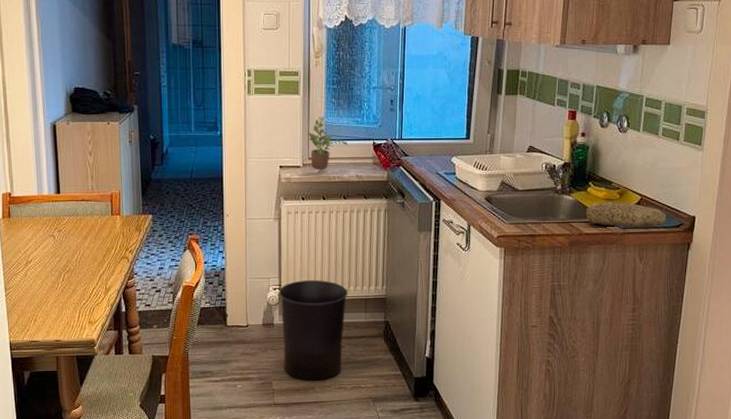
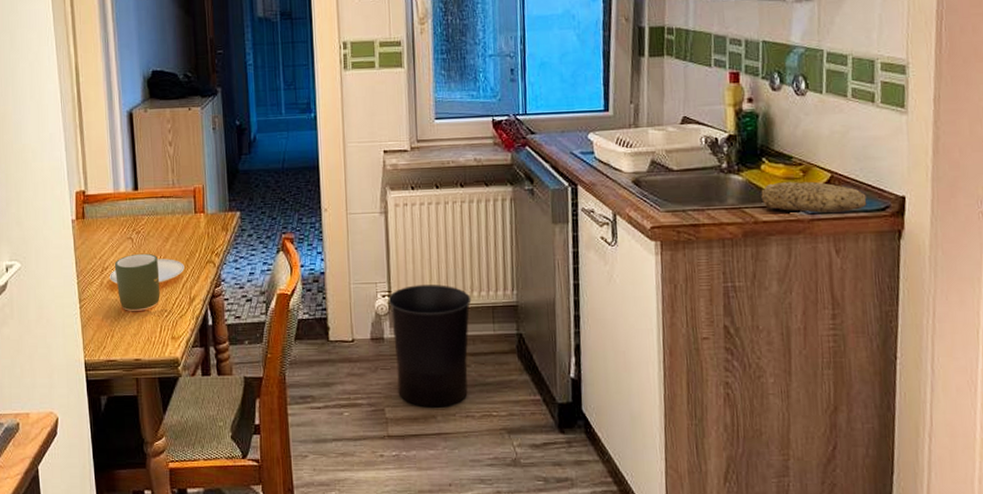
plate: none [33,254,101,275] -> present [110,259,185,284]
mug: none [37,249,79,299] -> present [114,253,160,311]
potted plant: present [308,116,348,171] -> none [415,91,462,155]

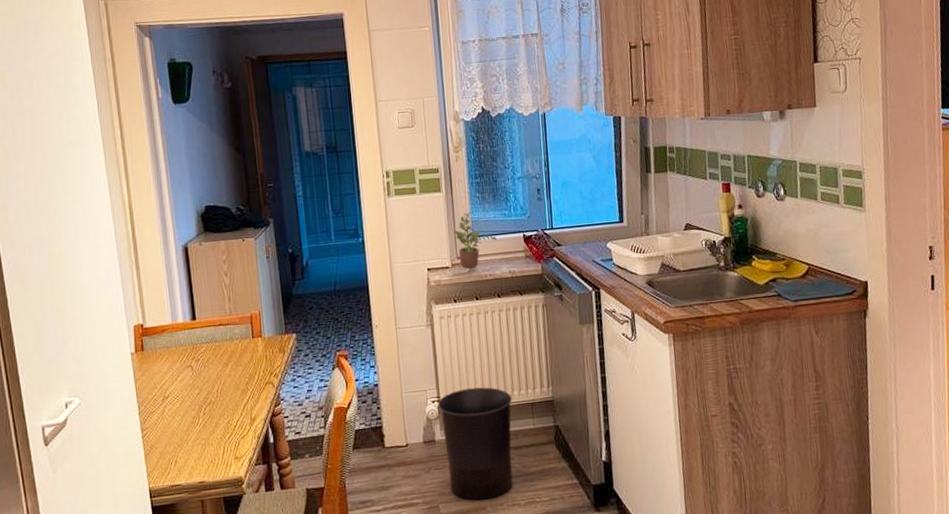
plate: present [110,259,185,284] -> none [171,383,245,411]
mug: present [114,253,160,311] -> none [175,379,222,436]
potted plant: none [415,91,462,155] -> present [454,212,497,270]
sponge: present [761,181,867,214] -> none [753,273,838,300]

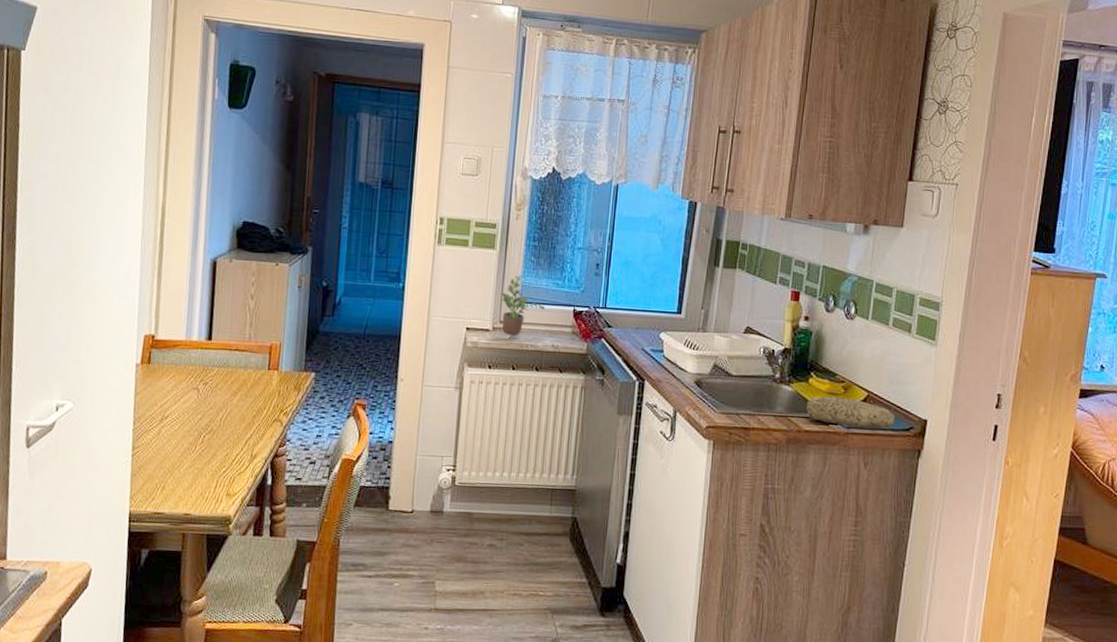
waste bin: present [437,387,513,501] -> none [450,462,533,584]
sponge: none [753,273,838,300] -> present [806,396,895,430]

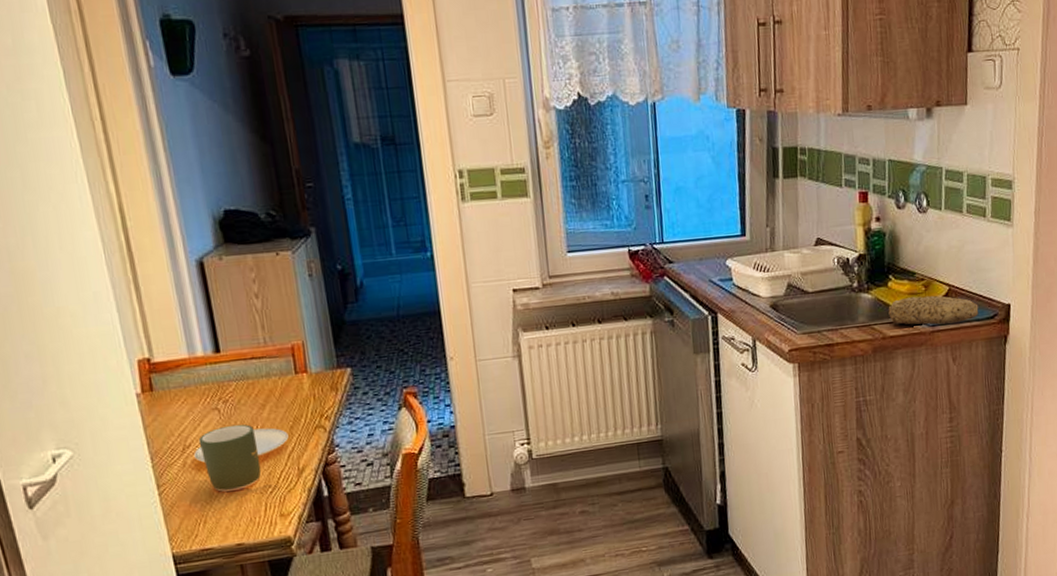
plate: none [169,412,250,437] -> present [194,427,289,463]
mug: none [175,405,223,464] -> present [198,424,262,492]
potted plant: present [501,275,545,337] -> none [545,222,597,291]

